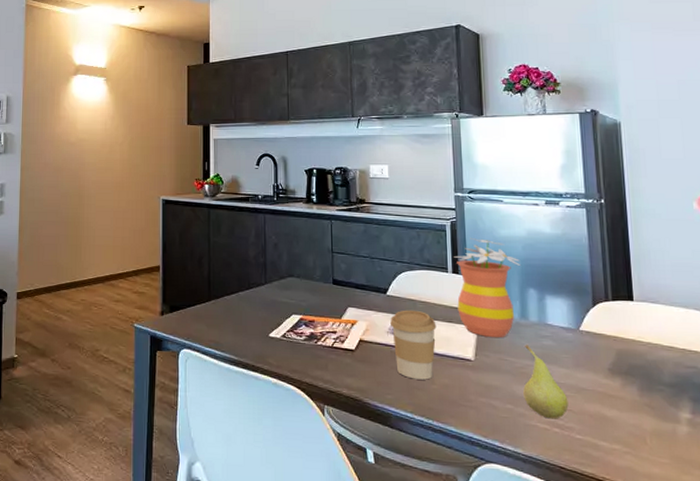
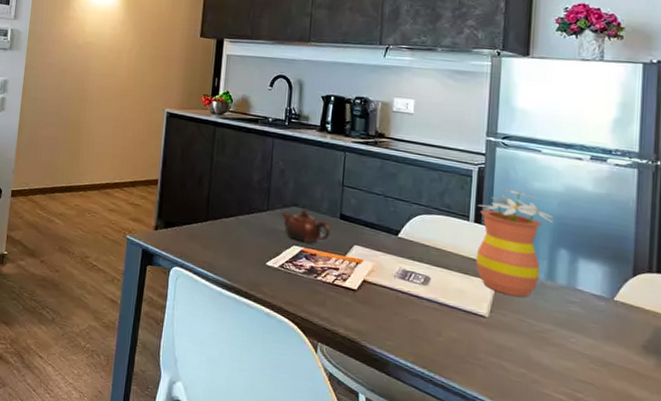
teapot: none [279,279,325,311] -> present [282,209,331,243]
coffee cup: present [390,310,437,380] -> none [399,255,450,331]
fruit: present [523,345,569,419] -> none [540,308,591,392]

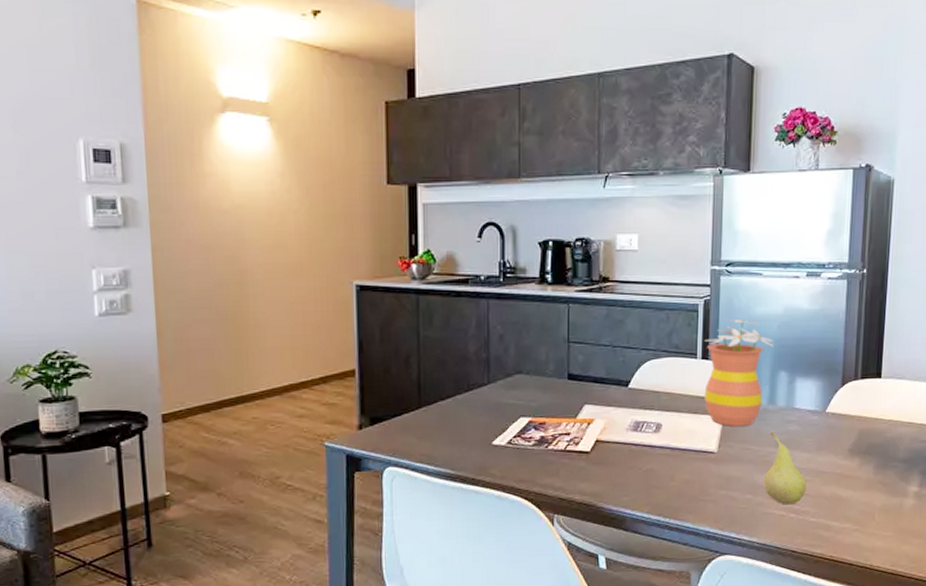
teapot: present [282,209,331,243] -> none [505,375,559,412]
fruit: none [540,308,591,392] -> present [764,431,807,505]

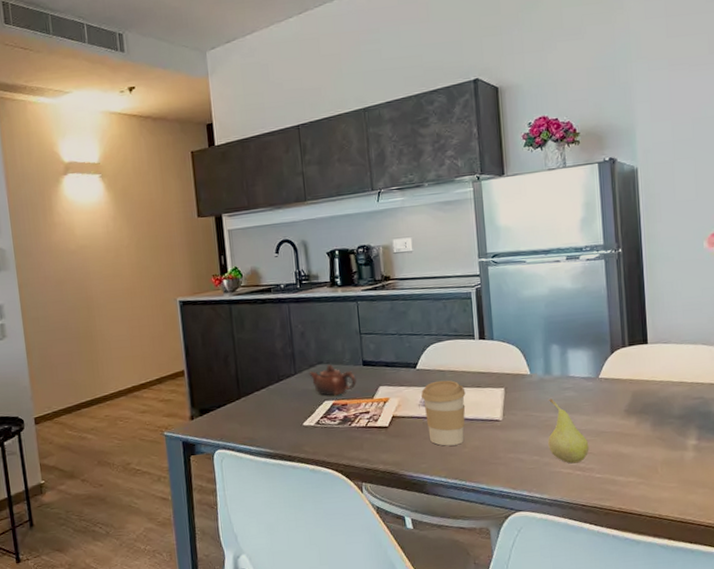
teapot: none [505,375,559,412] -> present [309,365,357,396]
coffee cup: none [631,402,680,478] -> present [421,380,466,446]
flowerpot: present [704,317,775,427] -> none [480,301,545,397]

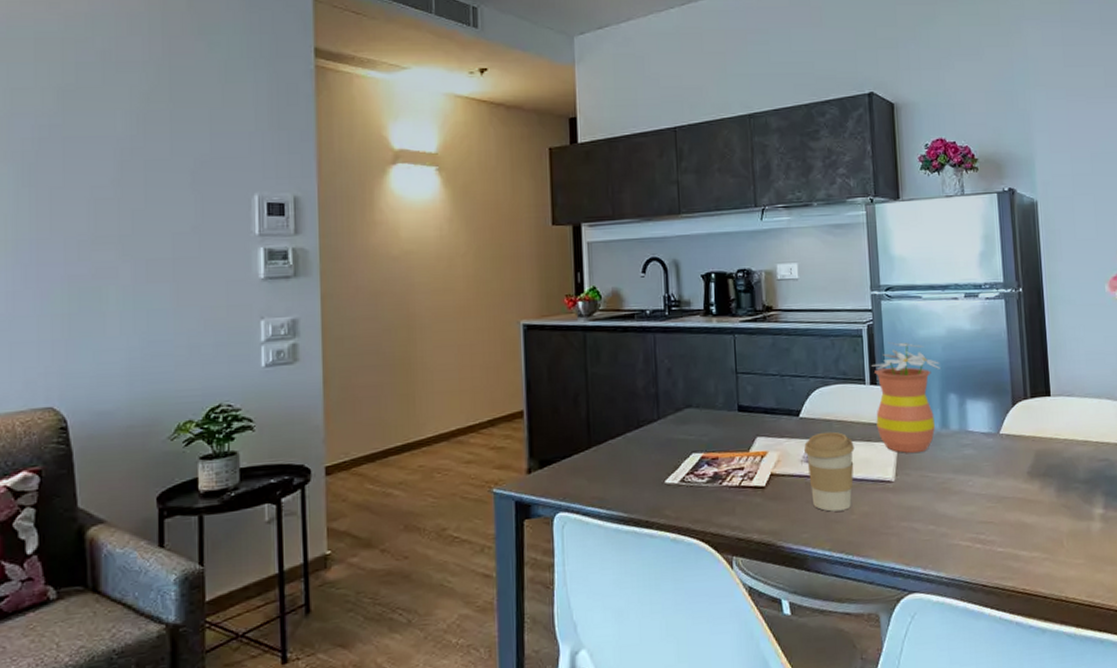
teapot: present [309,365,357,396] -> none [675,409,730,448]
flowerpot: none [480,301,545,397] -> present [871,341,942,454]
fruit: present [548,398,589,464] -> none [945,456,990,535]

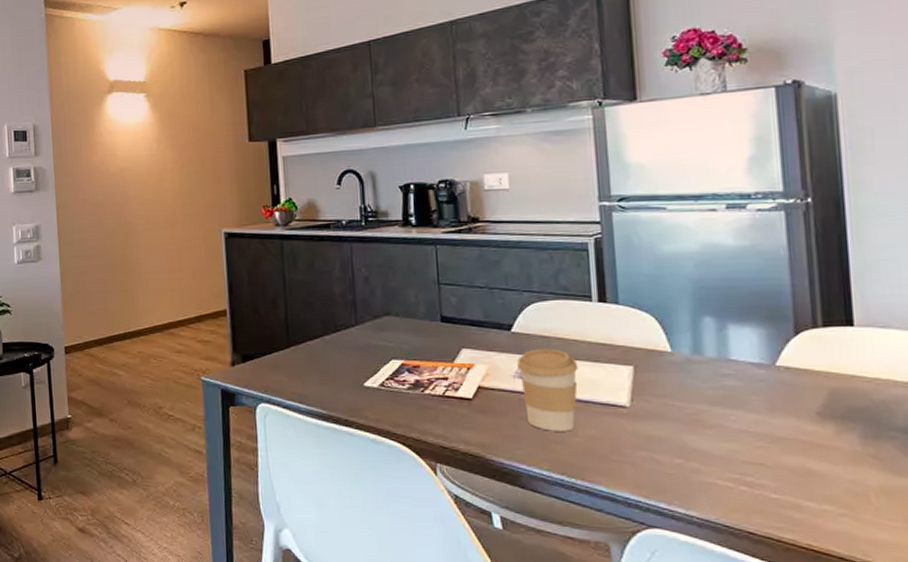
flowerpot: present [871,341,942,454] -> none [600,256,693,379]

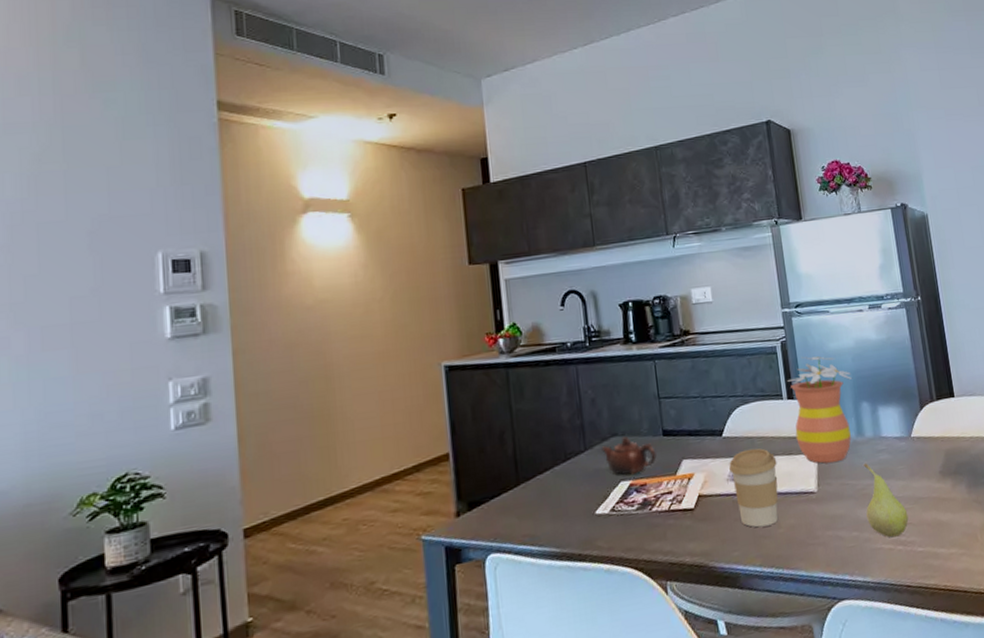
teapot: none [373,317,432,355] -> present [601,436,657,476]
flowerpot: none [600,256,693,379] -> present [787,356,853,464]
fruit: none [697,386,760,475] -> present [863,463,909,538]

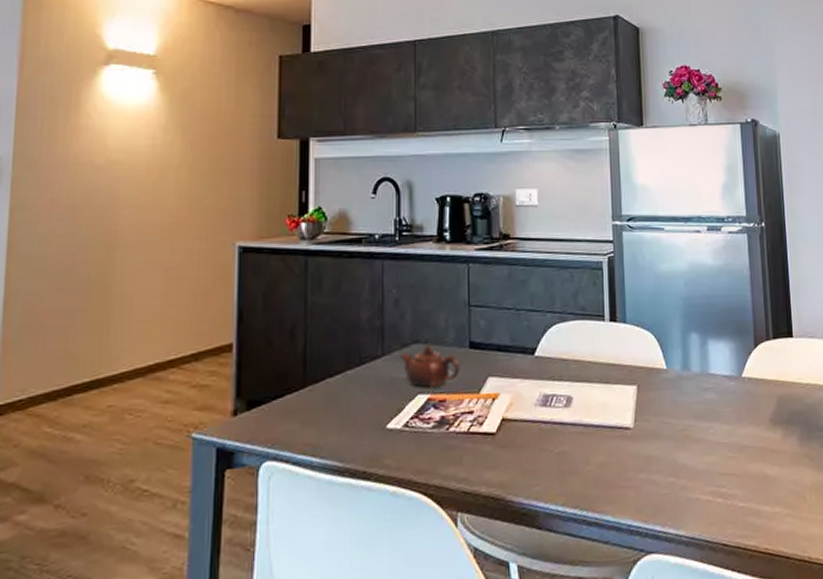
coffee cup: present [729,448,779,528] -> none [539,372,592,462]
flowerpot: present [787,356,853,464] -> none [611,275,683,398]
fruit: present [863,463,909,538] -> none [685,401,732,488]

